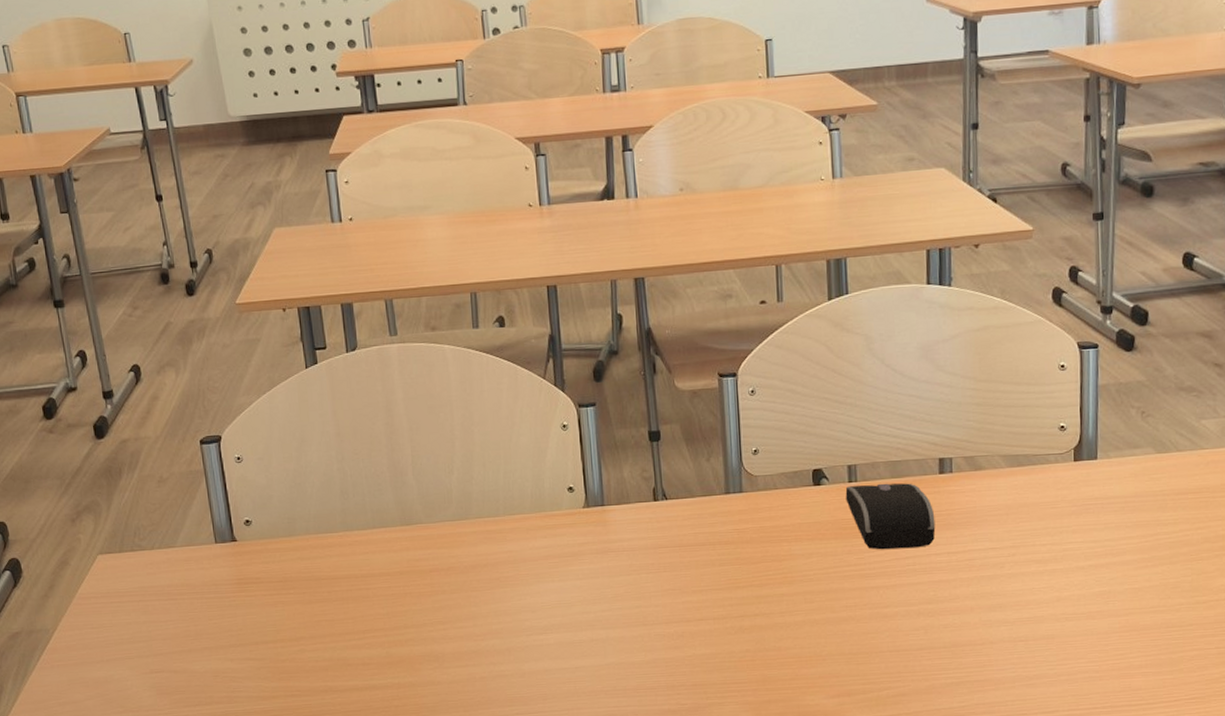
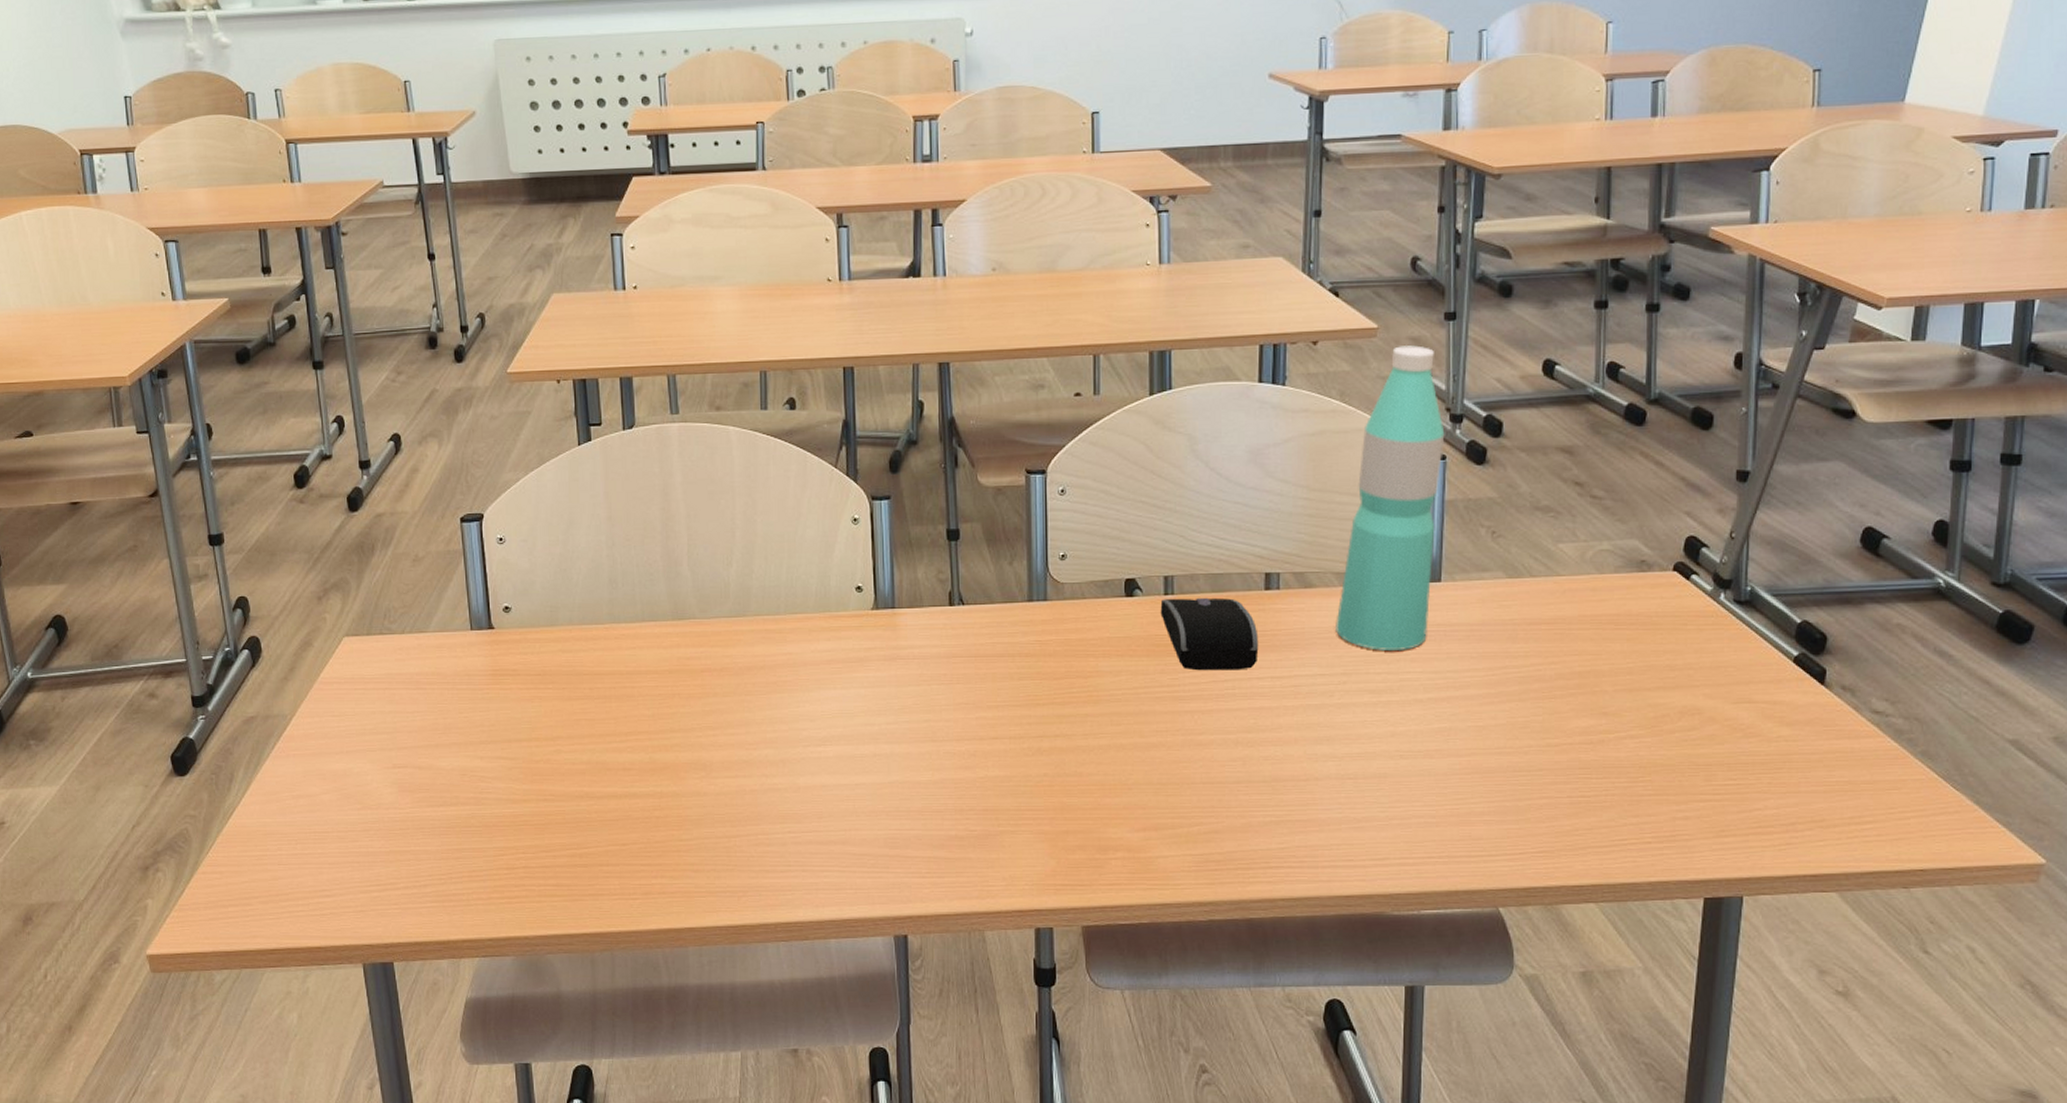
water bottle: none [1004,244,1097,524] -> present [1336,345,1445,652]

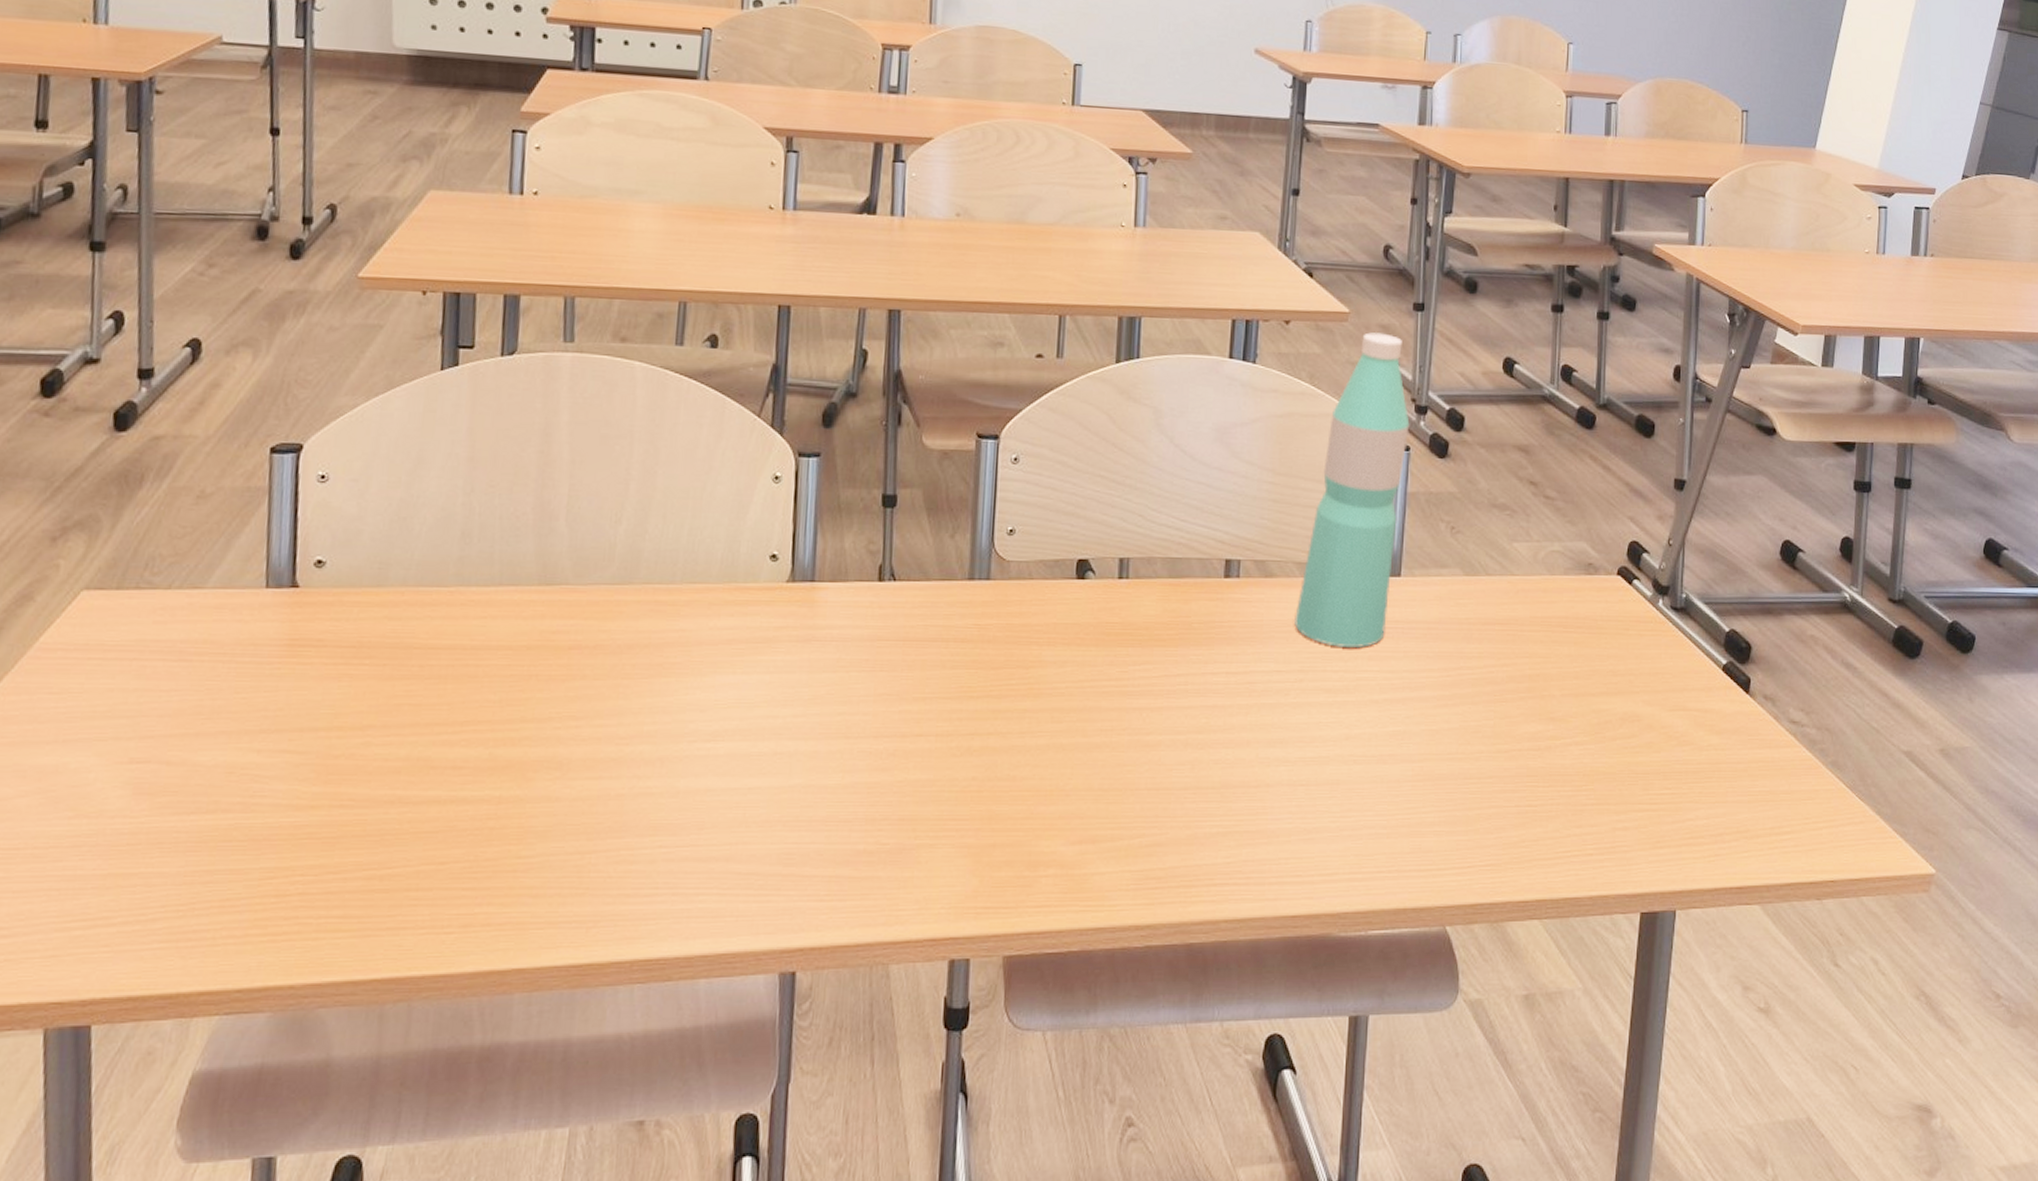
computer mouse: present [1160,597,1259,671] -> none [1113,582,1215,664]

